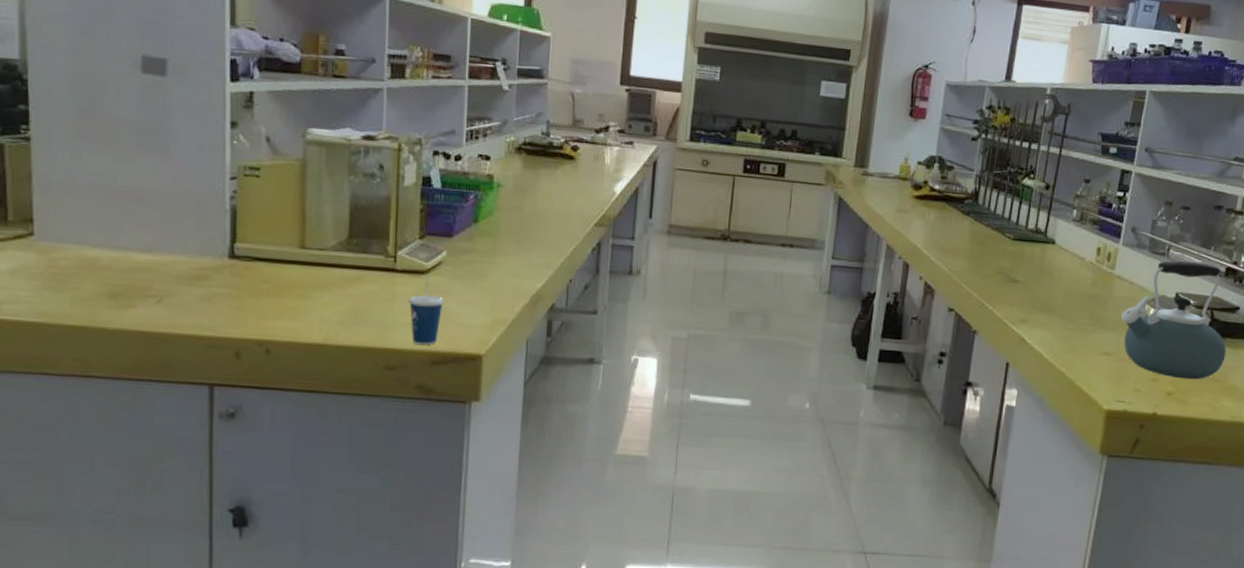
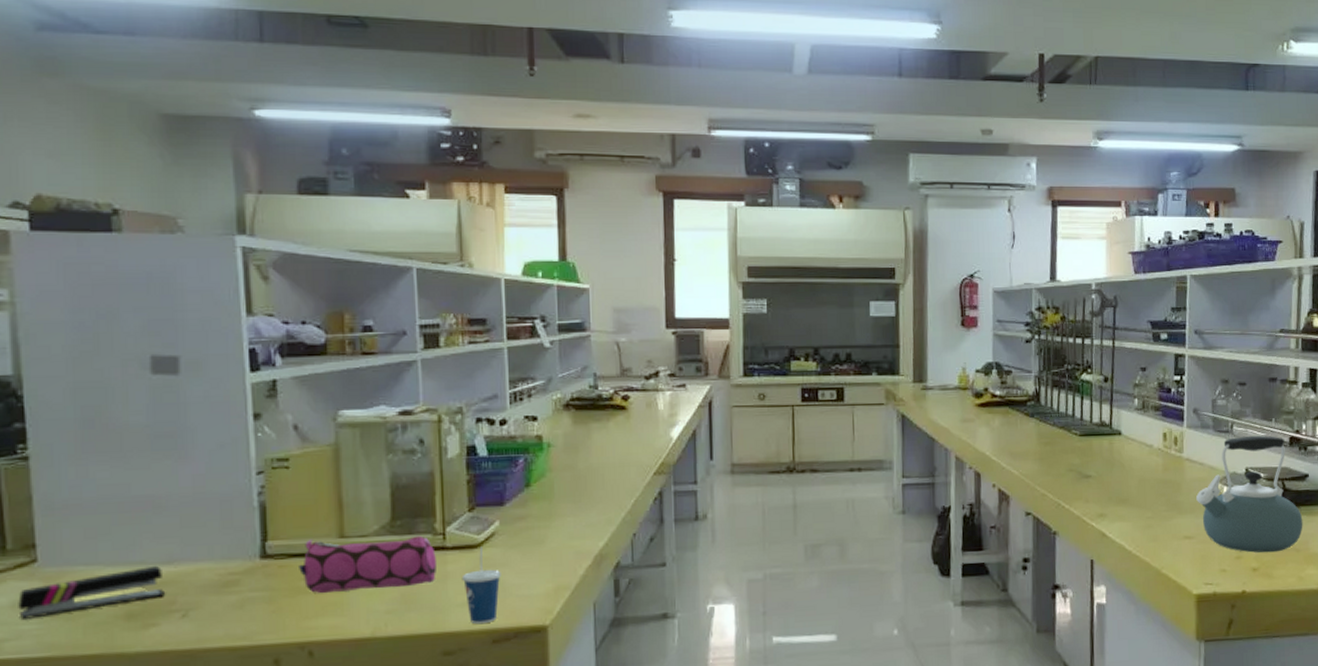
stapler: none [16,252,144,286] -> present [18,565,166,619]
pencil case: none [261,247,386,302] -> present [297,535,436,594]

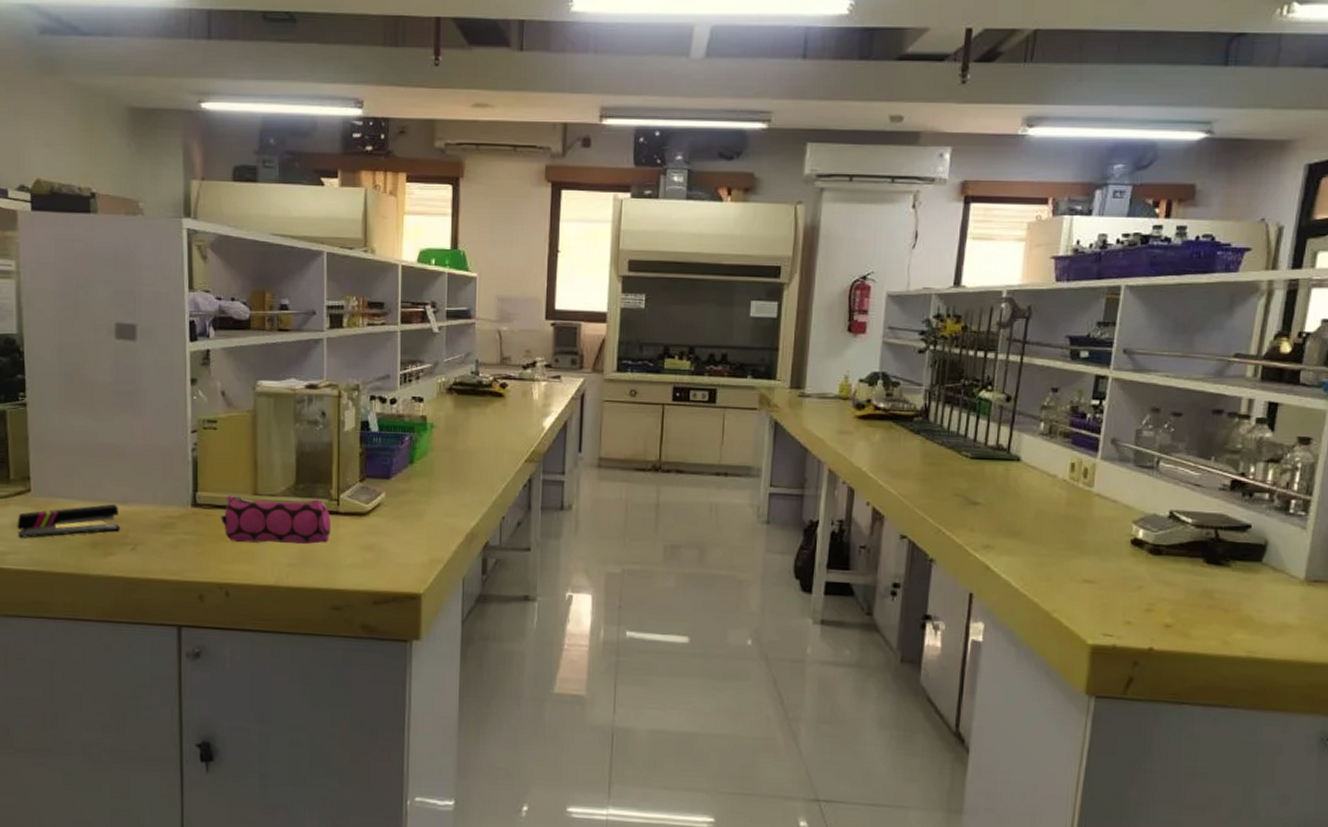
cup: present [461,546,501,624] -> none [351,515,384,586]
kettle: present [1196,436,1303,553] -> none [1104,475,1237,610]

